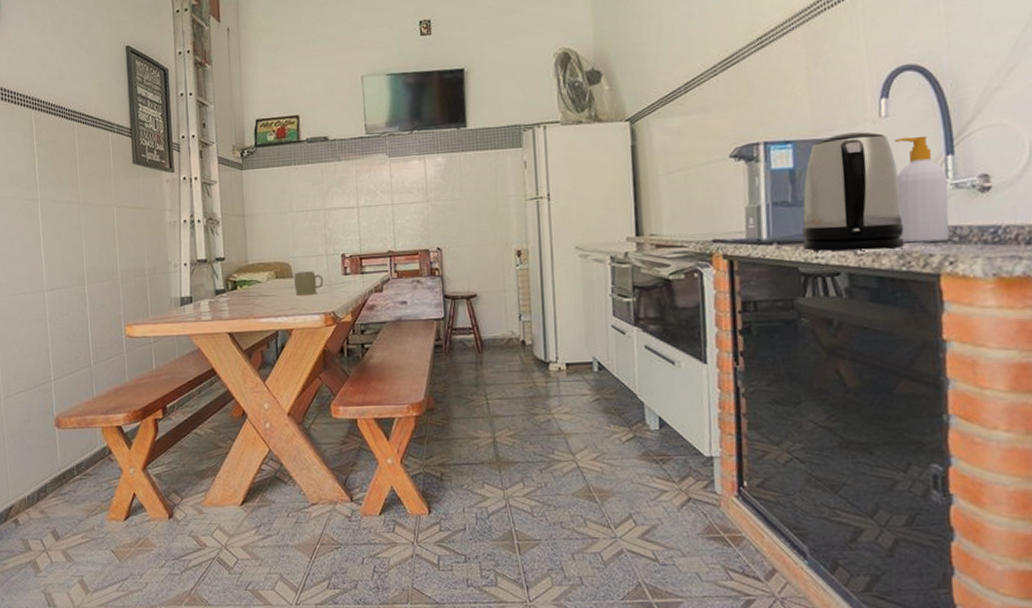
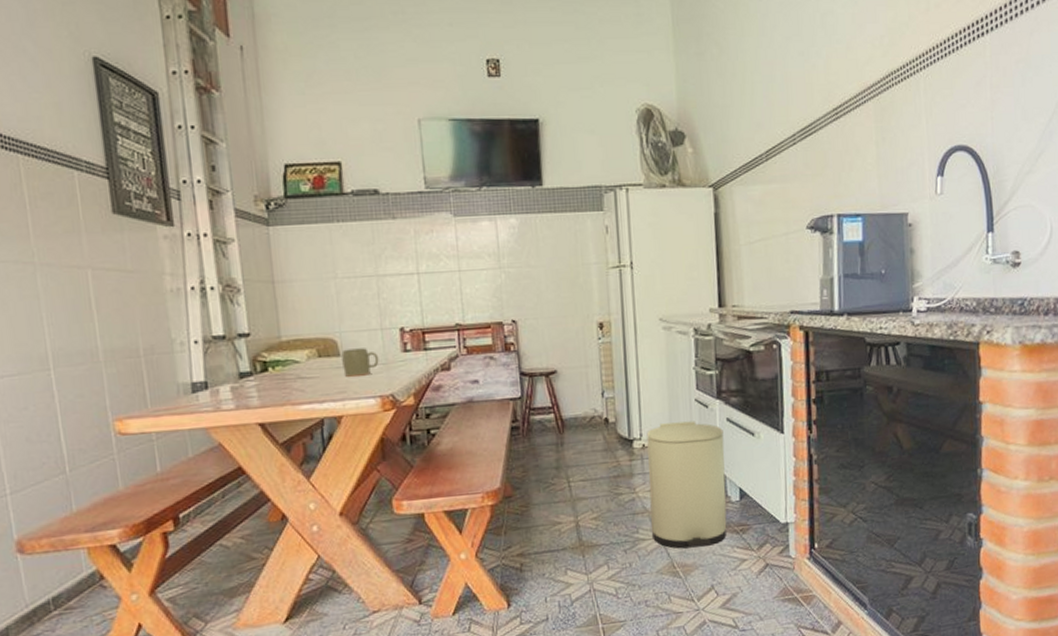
pedal bin: none [562,347,646,474] -> present [646,421,727,549]
kettle: present [802,131,904,252] -> none [869,208,953,323]
soap bottle: present [894,135,950,243] -> none [947,213,988,314]

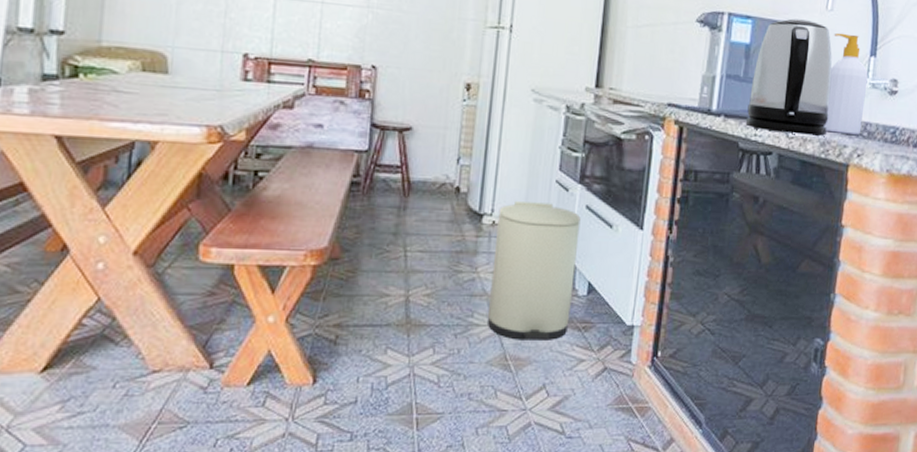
mug: present [341,348,379,377] -> none [168,67,213,100]
kettle: none [869,208,953,323] -> present [745,18,832,137]
soap bottle: none [947,213,988,314] -> present [824,32,868,135]

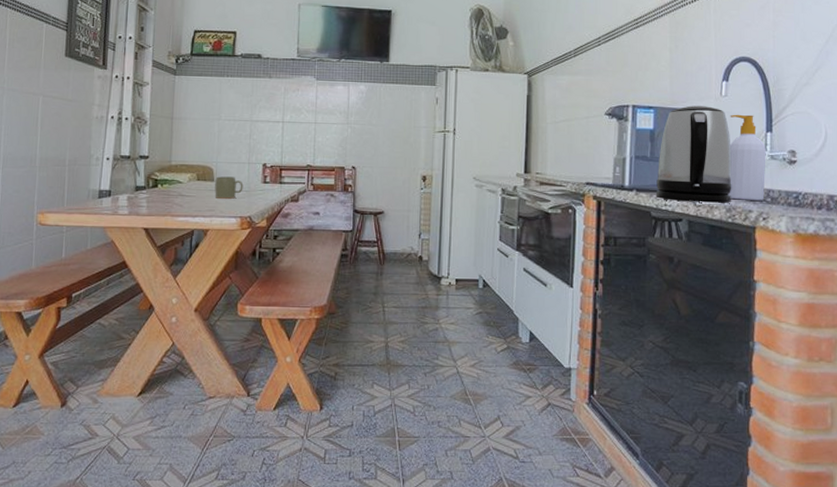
mug: none [168,67,213,100] -> present [214,176,244,199]
pedal bin: present [487,201,581,340] -> none [449,266,520,379]

